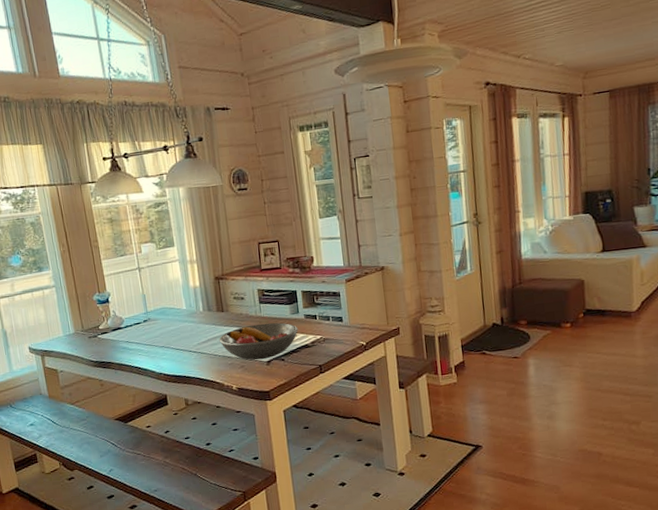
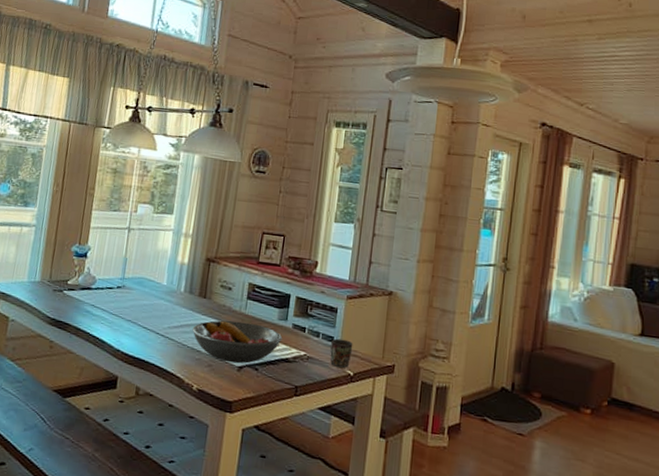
mug: none [341,316,361,341] -> present [330,338,353,368]

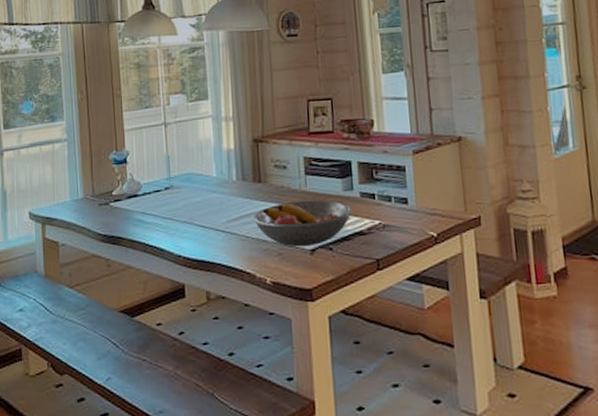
mug: present [330,338,353,368] -> none [406,198,431,230]

